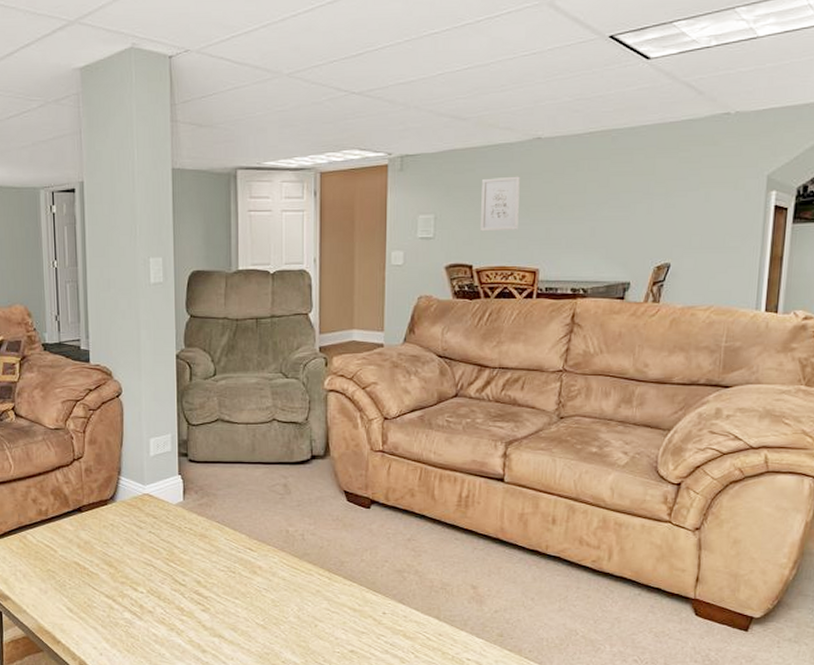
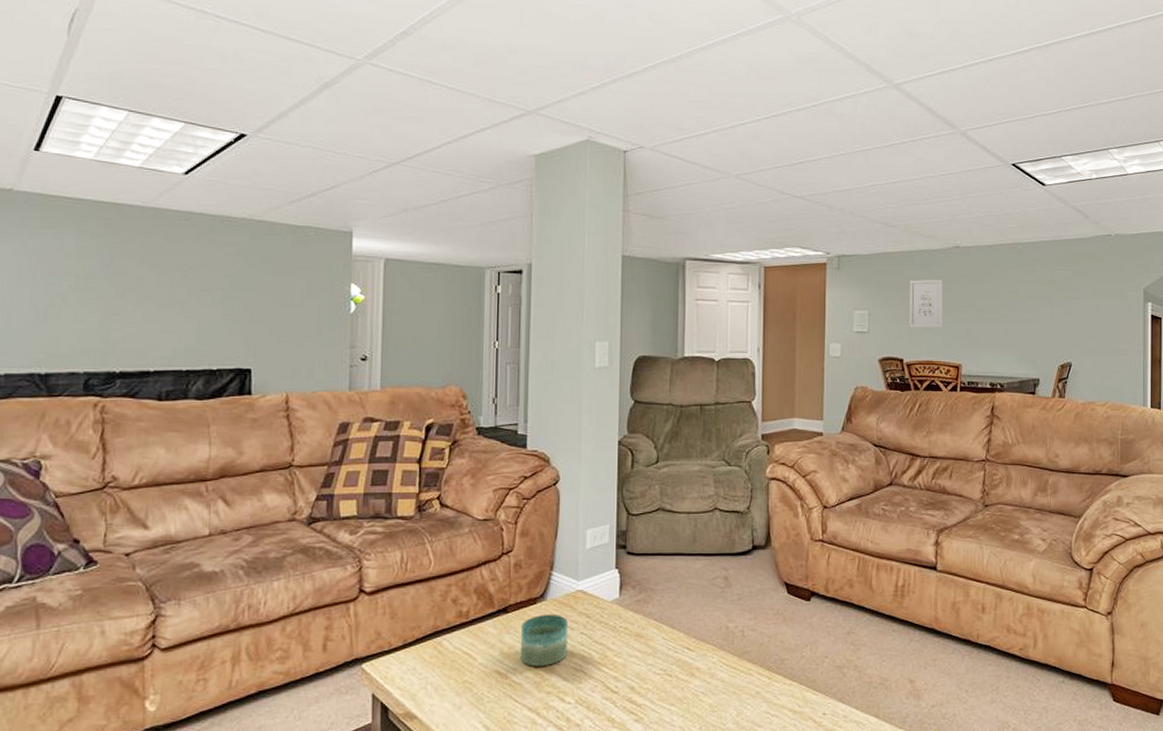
candle: none [94,514,137,559] -> present [520,614,568,666]

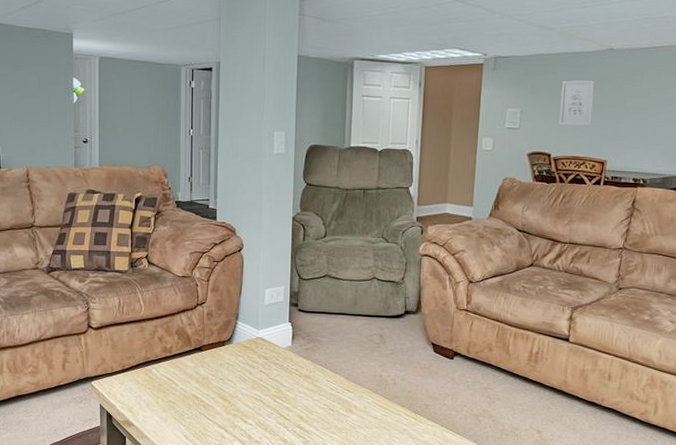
candle: present [520,614,568,666] -> none [212,354,250,395]

